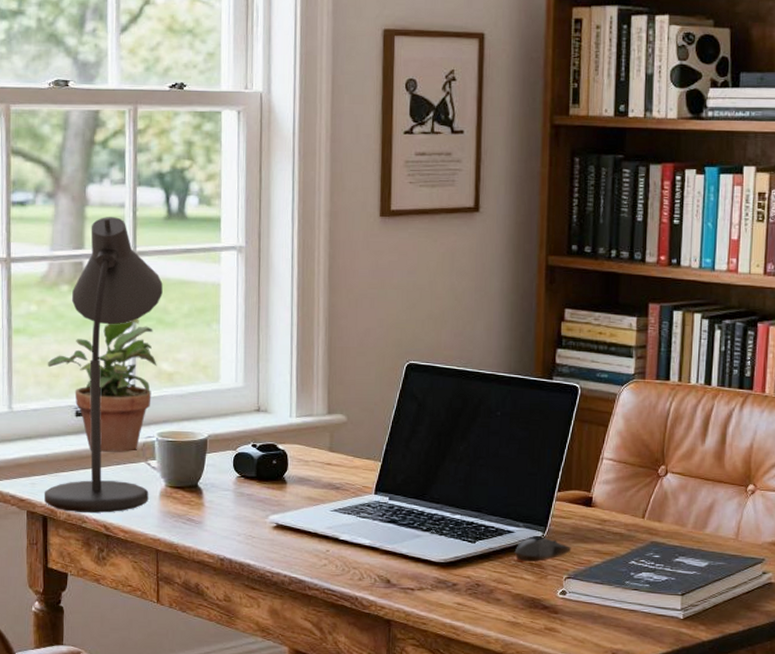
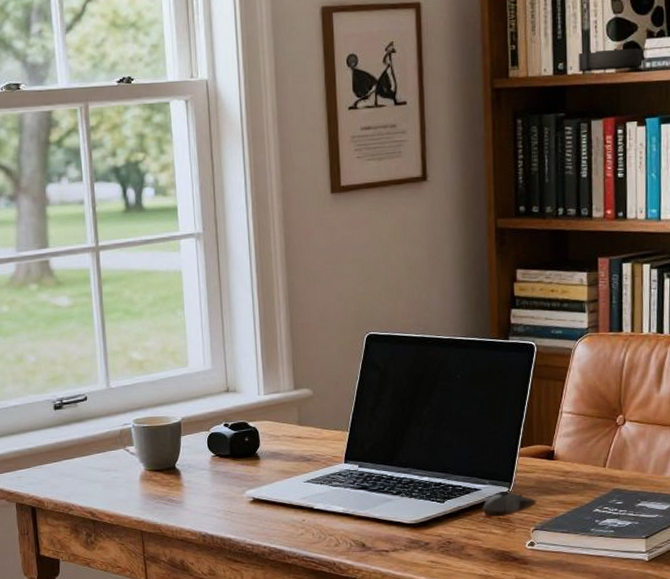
desk lamp: present [43,217,163,513] -> none [30,214,130,501]
potted plant: present [47,318,157,453] -> none [23,311,128,443]
succulent plant: none [639,74,705,116] -> present [577,29,643,72]

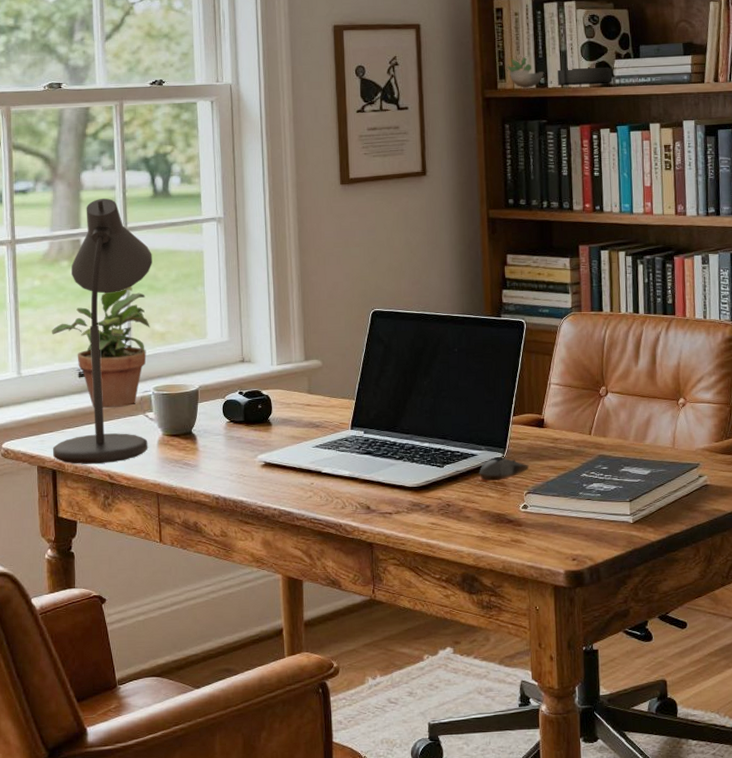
potted plant: none [23,311,128,443] -> present [51,286,150,409]
desk lamp: none [30,214,130,501] -> present [52,198,152,464]
succulent plant: none [519,37,563,76] -> present [506,56,544,88]

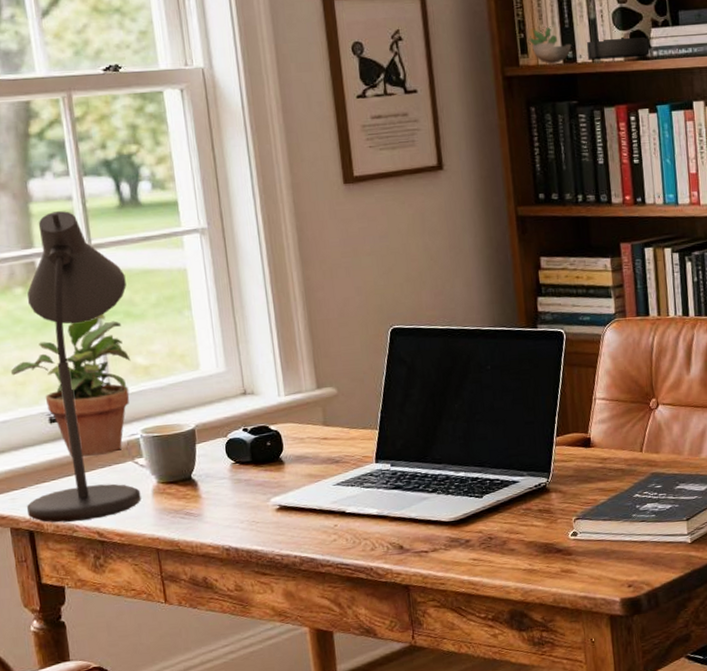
computer mouse: present [479,457,529,482] -> none [522,482,577,510]

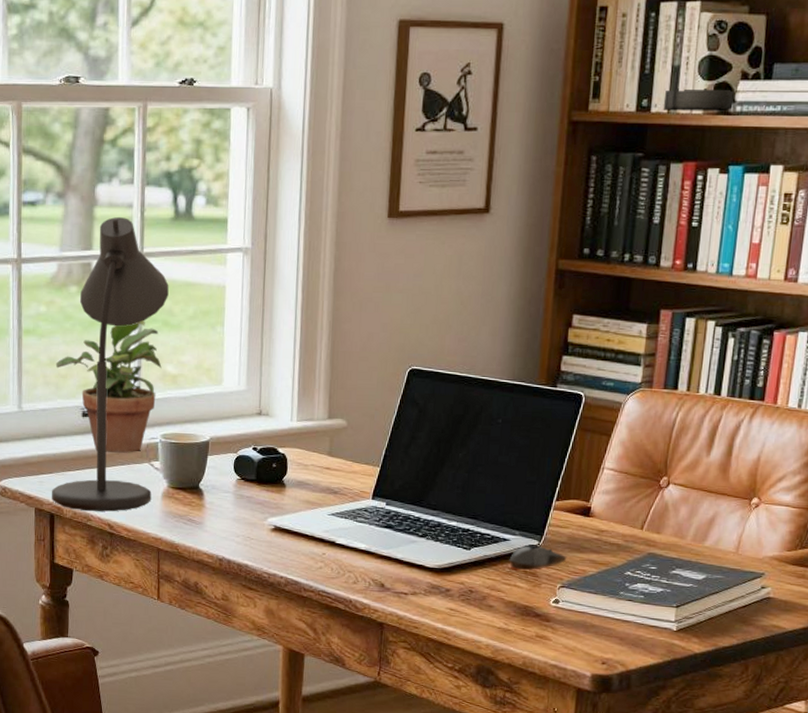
computer mouse: none [522,482,577,510] -> present [509,544,567,571]
succulent plant: present [528,26,572,64] -> none [602,70,648,112]

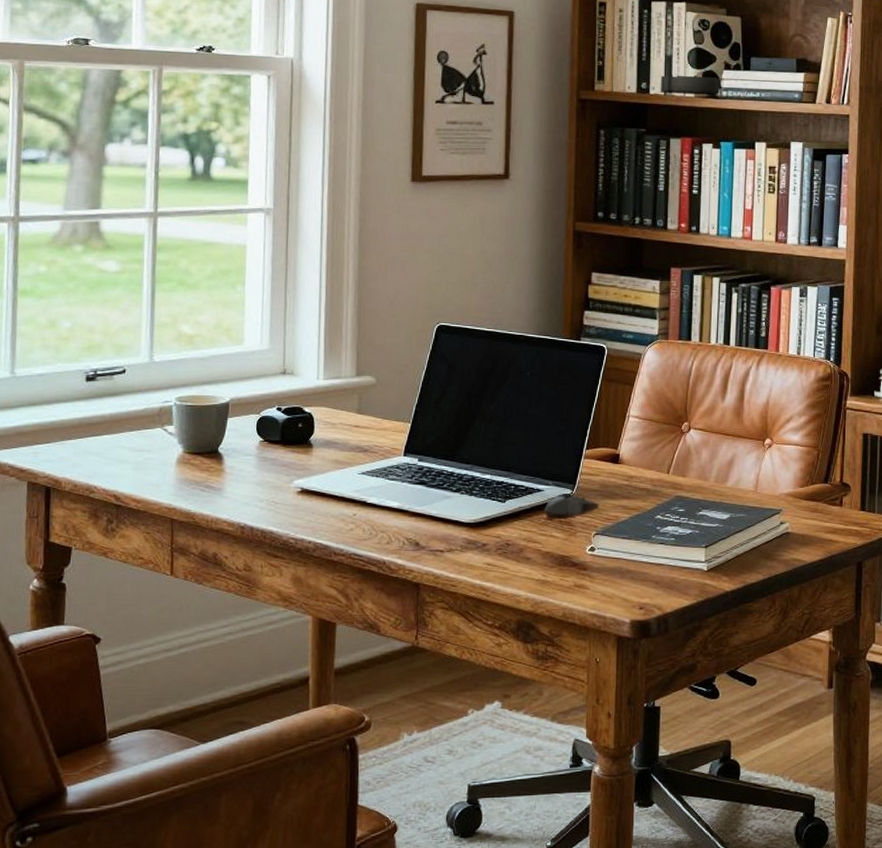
desk lamp: present [51,217,169,512] -> none [47,177,185,482]
potted plant: present [55,320,162,454] -> none [56,280,177,419]

